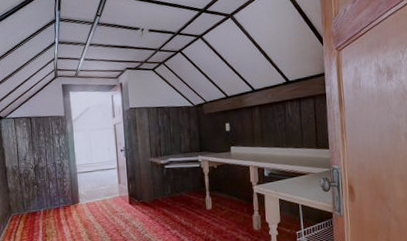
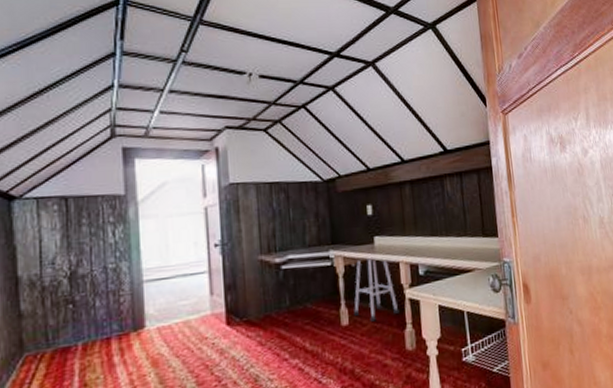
stool: none [215,161,249,208] -> present [354,256,400,322]

